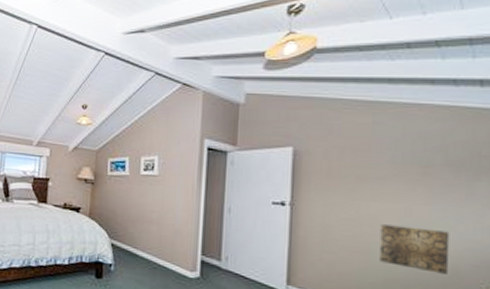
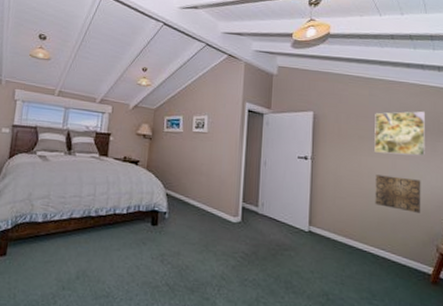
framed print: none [379,141,458,200] -> present [374,111,425,156]

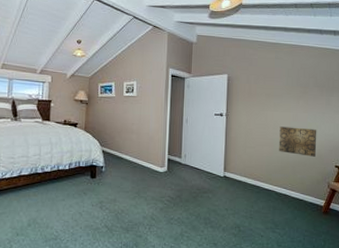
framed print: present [374,111,425,156] -> none [279,70,322,109]

